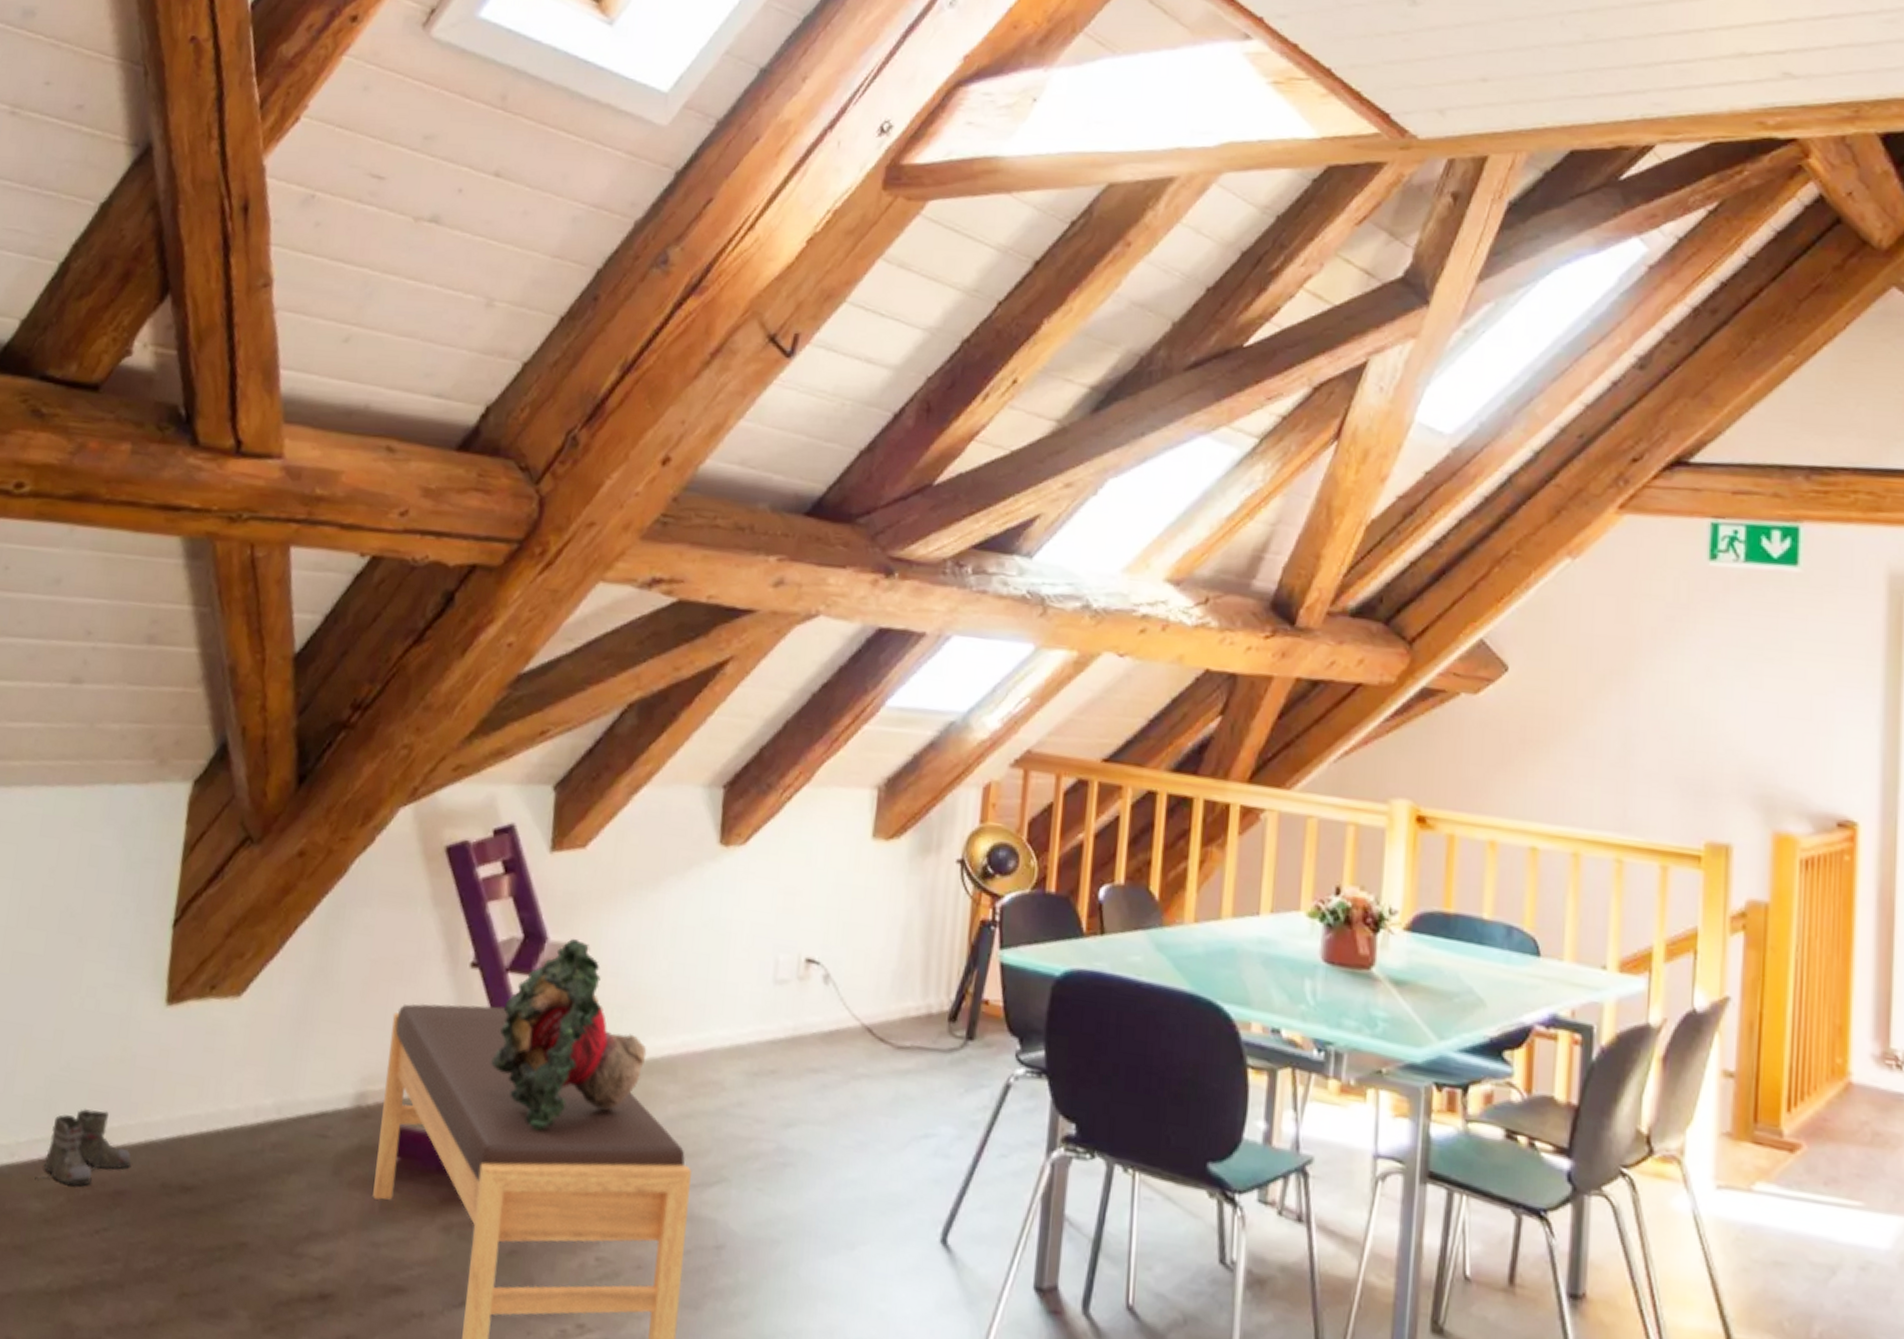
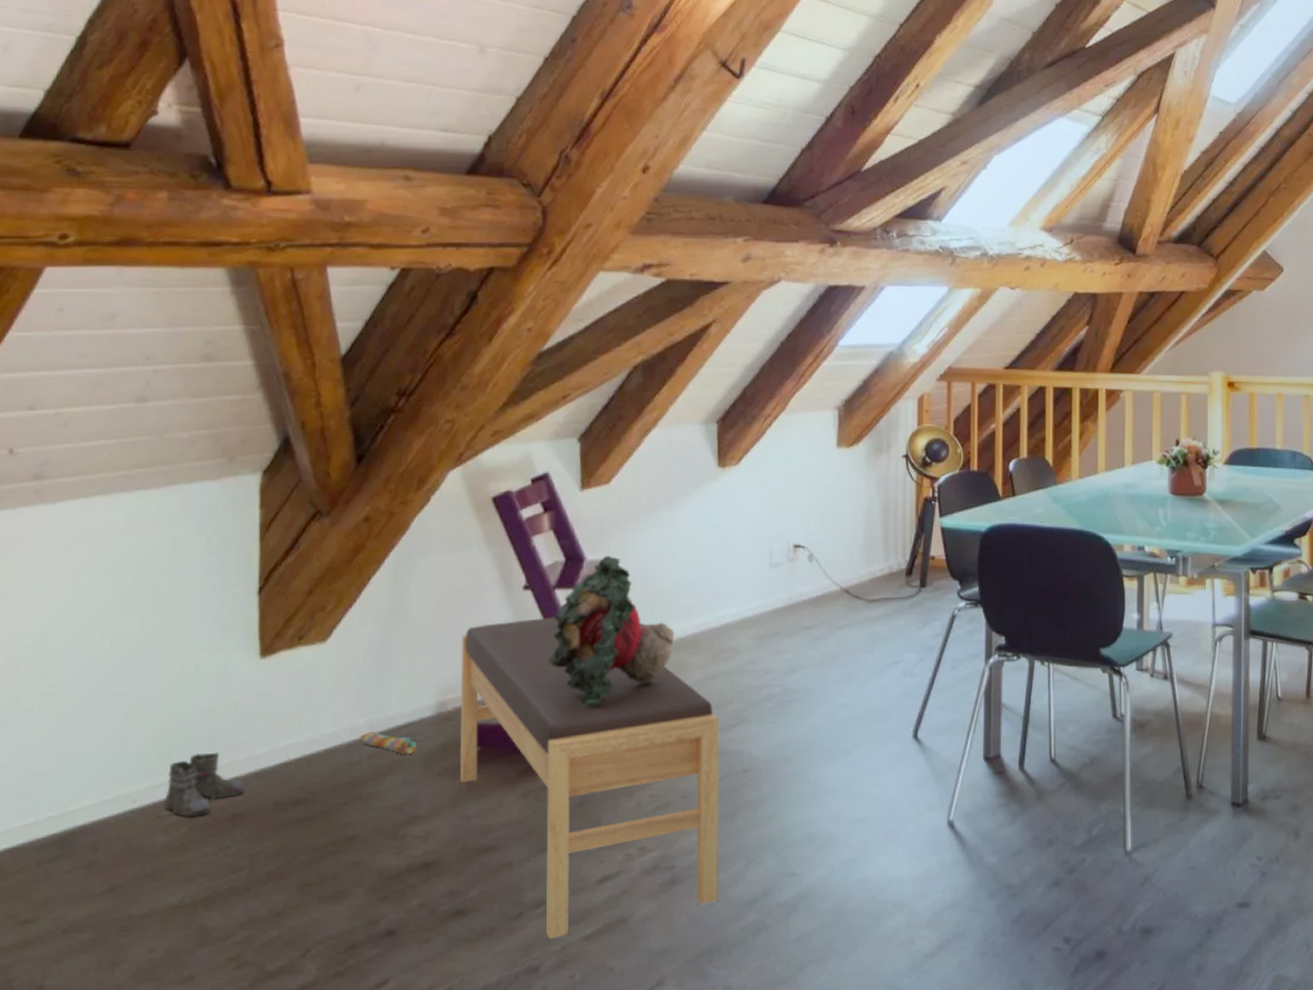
stacking toy: none [265,1115,328,1152] -> present [360,731,417,755]

